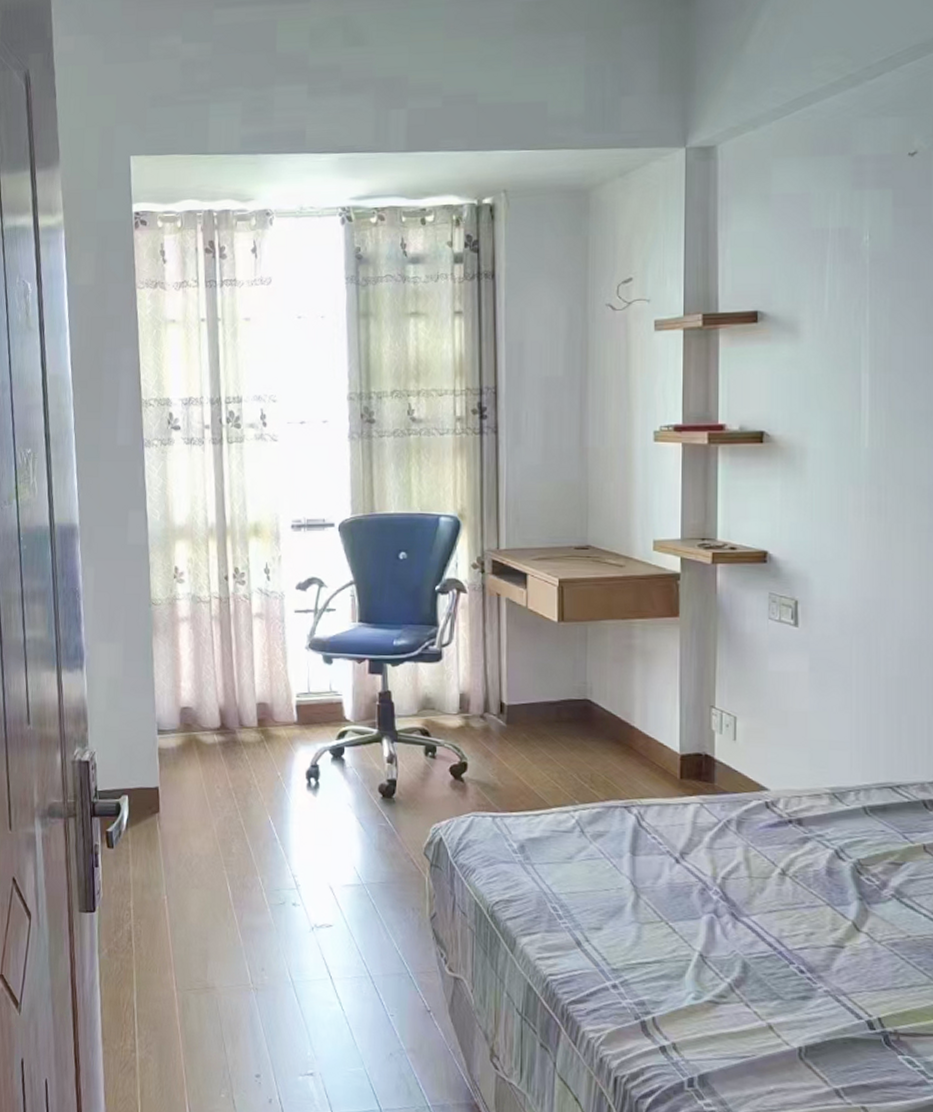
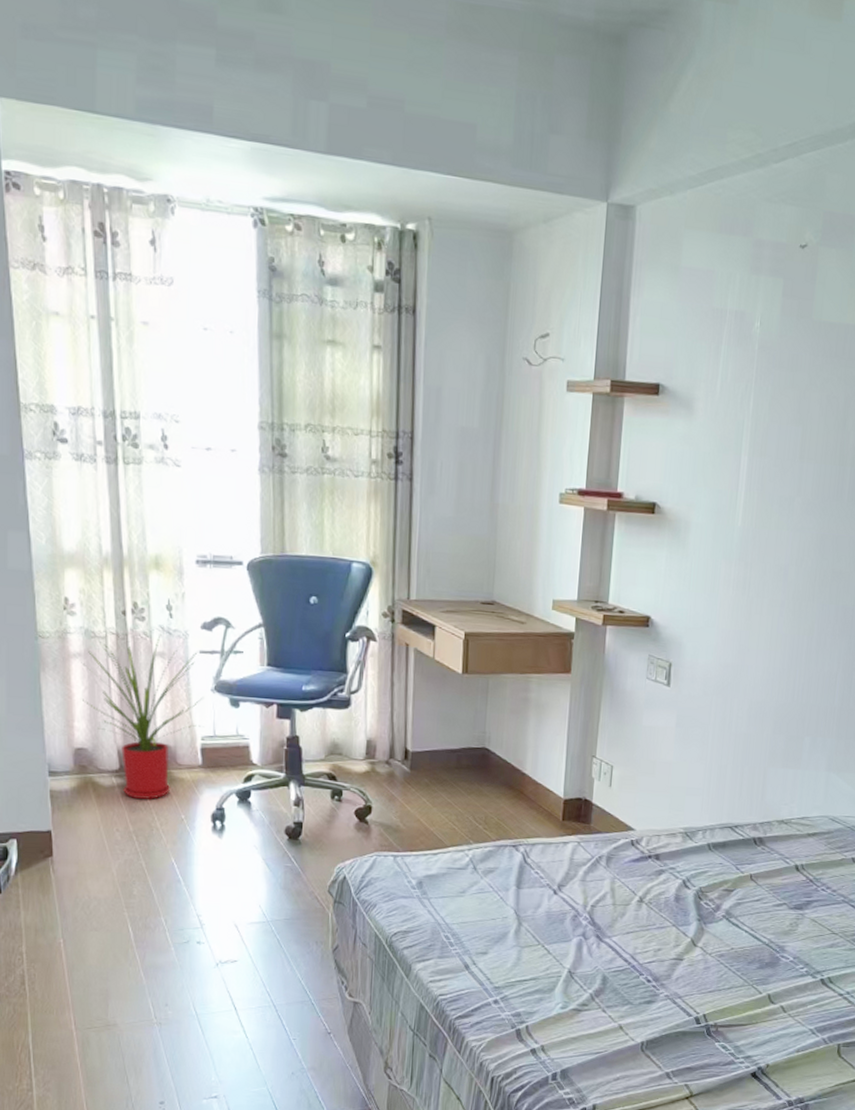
house plant: none [184,596,299,756] -> present [77,634,204,799]

